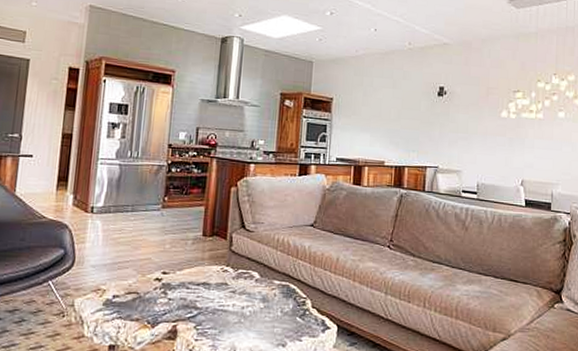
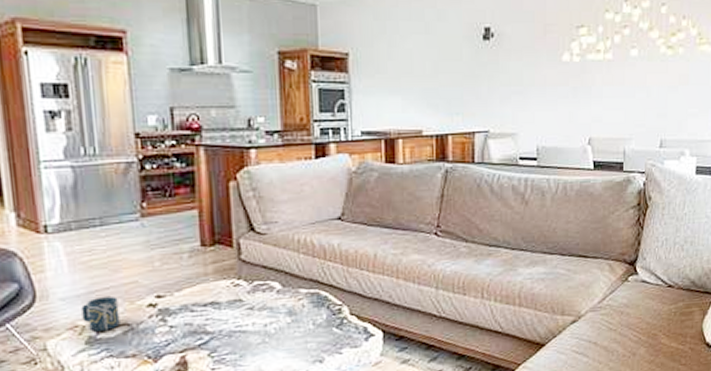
cup: none [105,268,134,296] -> present [81,297,120,332]

